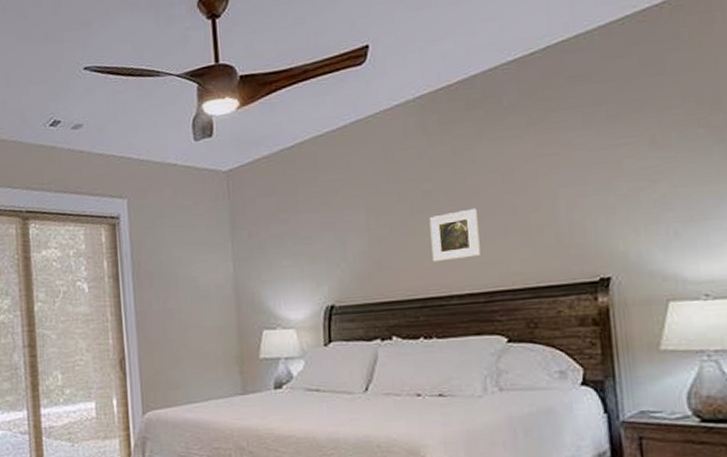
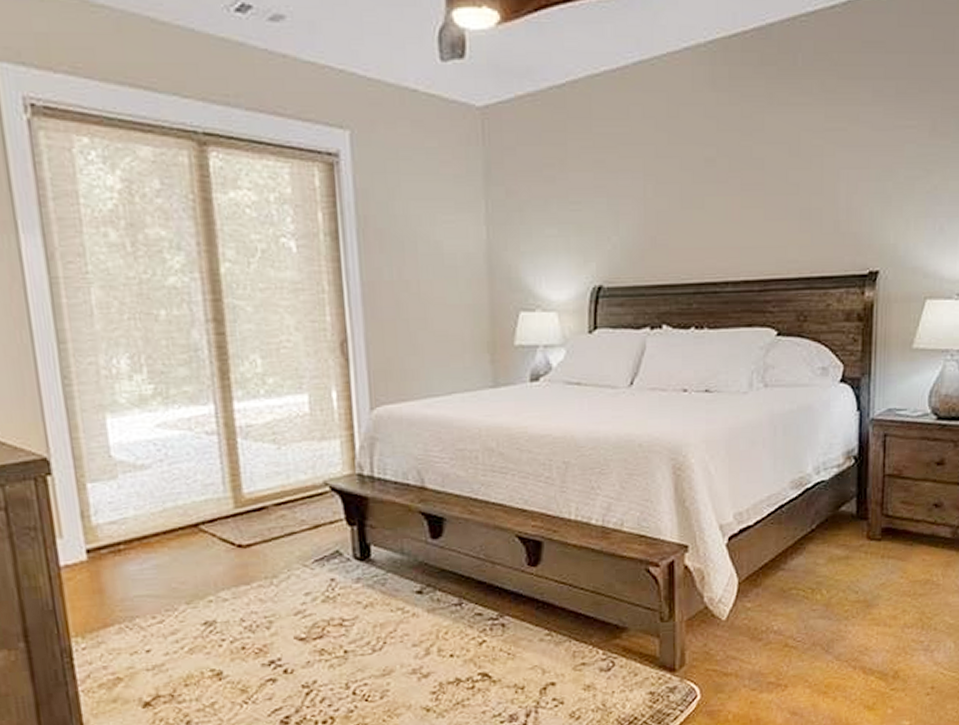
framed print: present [429,208,481,262] -> none [710,183,760,242]

